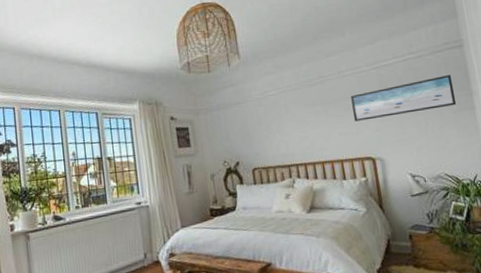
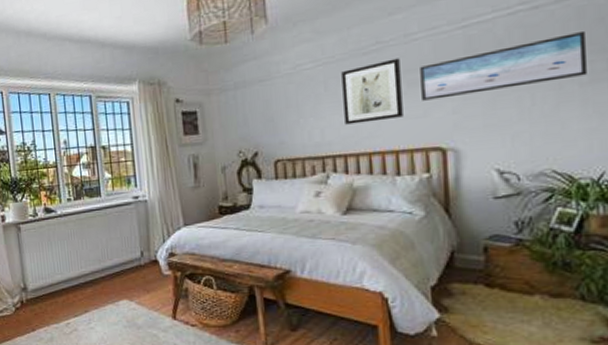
wall art: none [297,89,343,140] -> present [341,58,403,125]

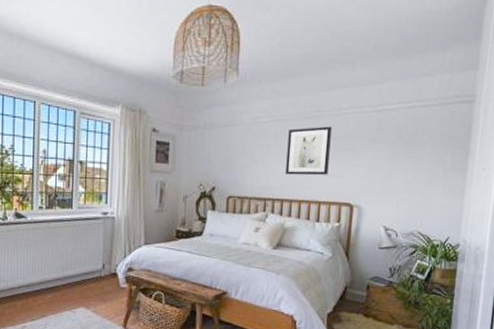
wall art: present [420,32,588,101] -> none [342,130,452,165]

